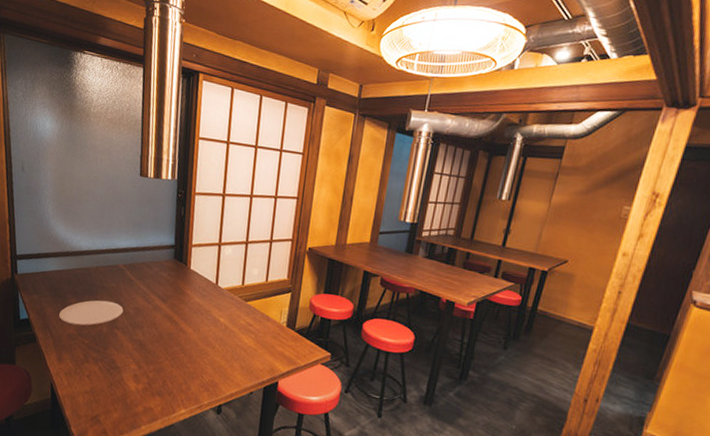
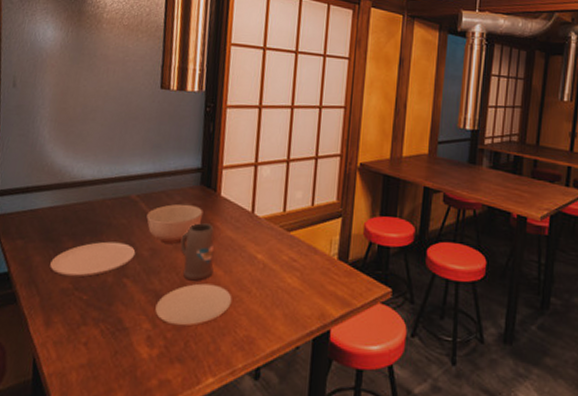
bowl: none [131,273,177,306] -> present [146,203,204,244]
plate: none [140,337,200,370] -> present [155,283,232,326]
beer mug: none [158,290,186,336] -> present [180,223,215,281]

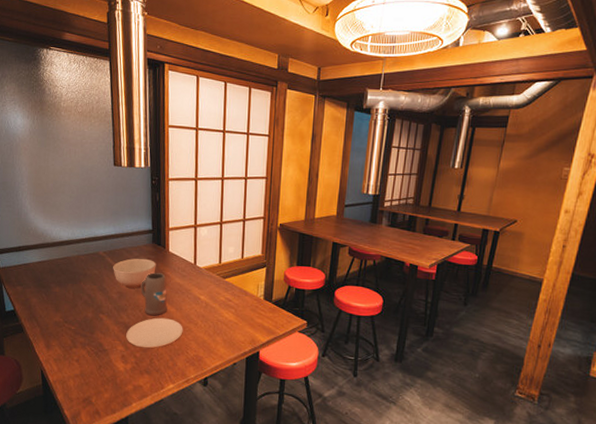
plate: present [50,241,136,277] -> none [44,287,107,314]

